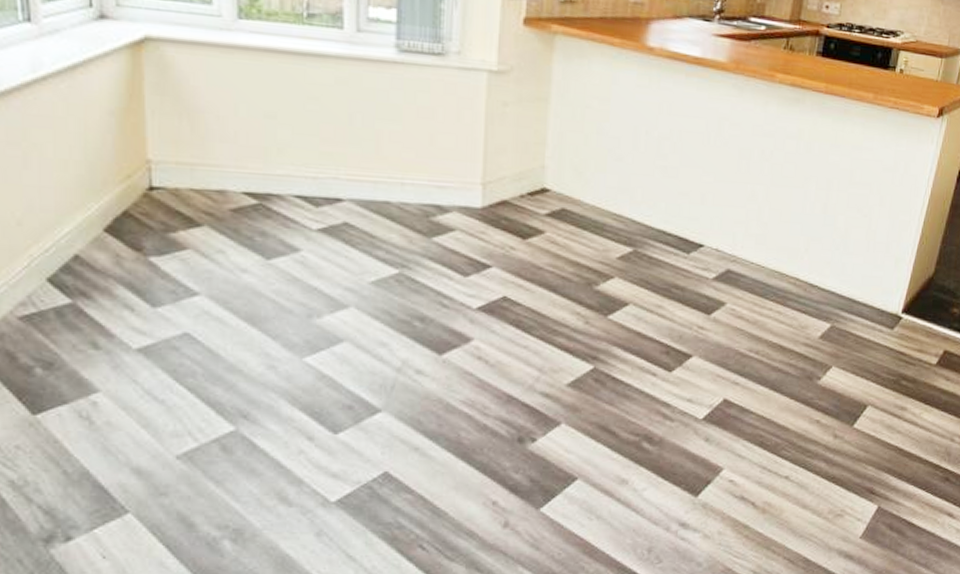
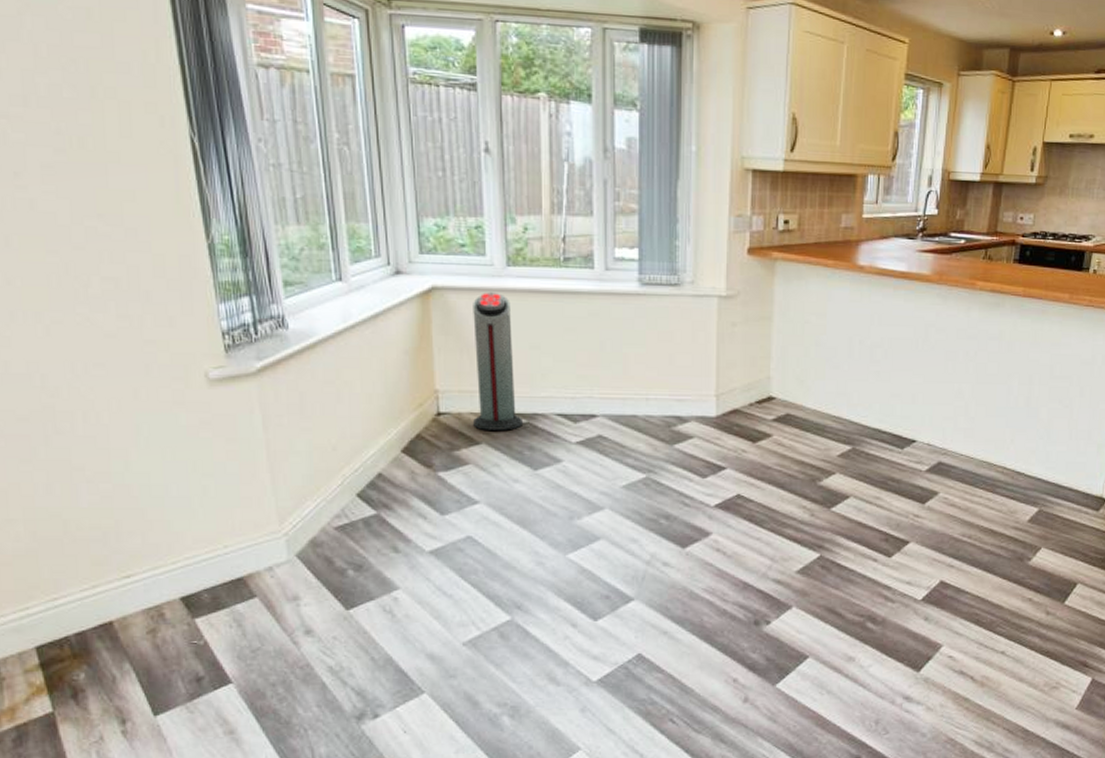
air purifier: none [194,47,255,212] -> present [473,291,524,431]

